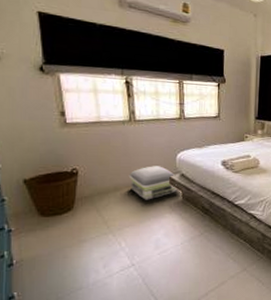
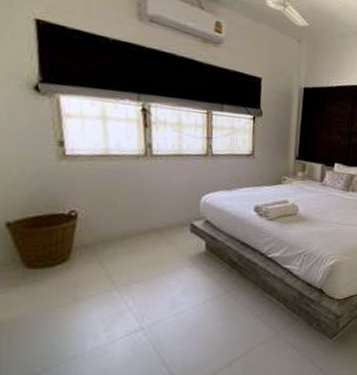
air purifier: present [128,166,177,200] -> none [141,210,200,251]

